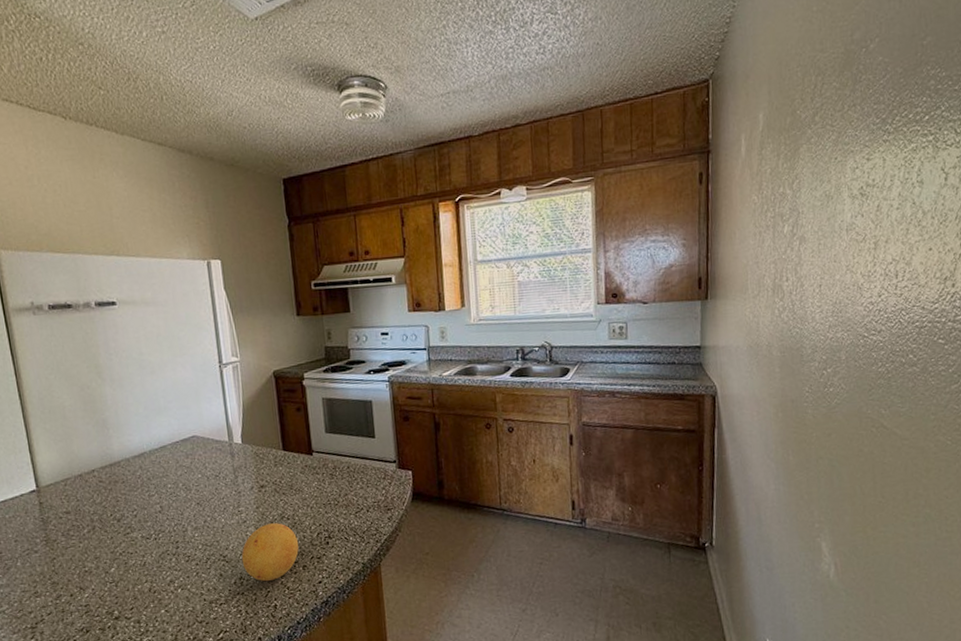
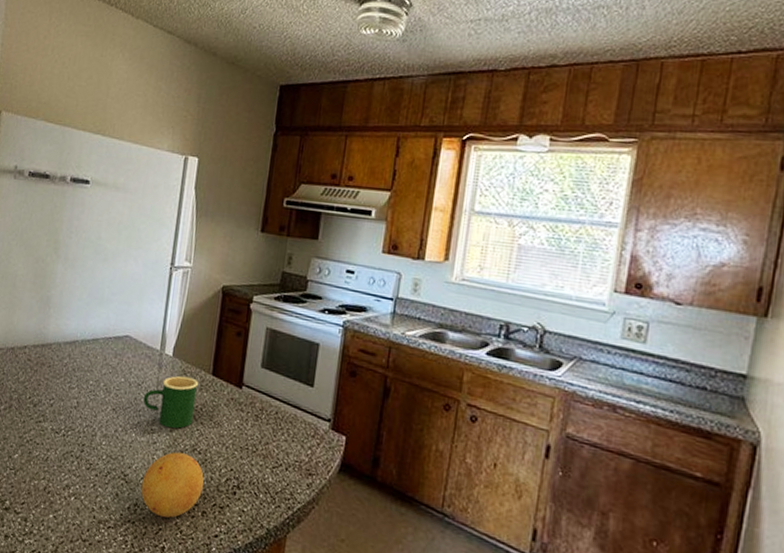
mug: none [223,457,275,506] -> present [143,376,199,429]

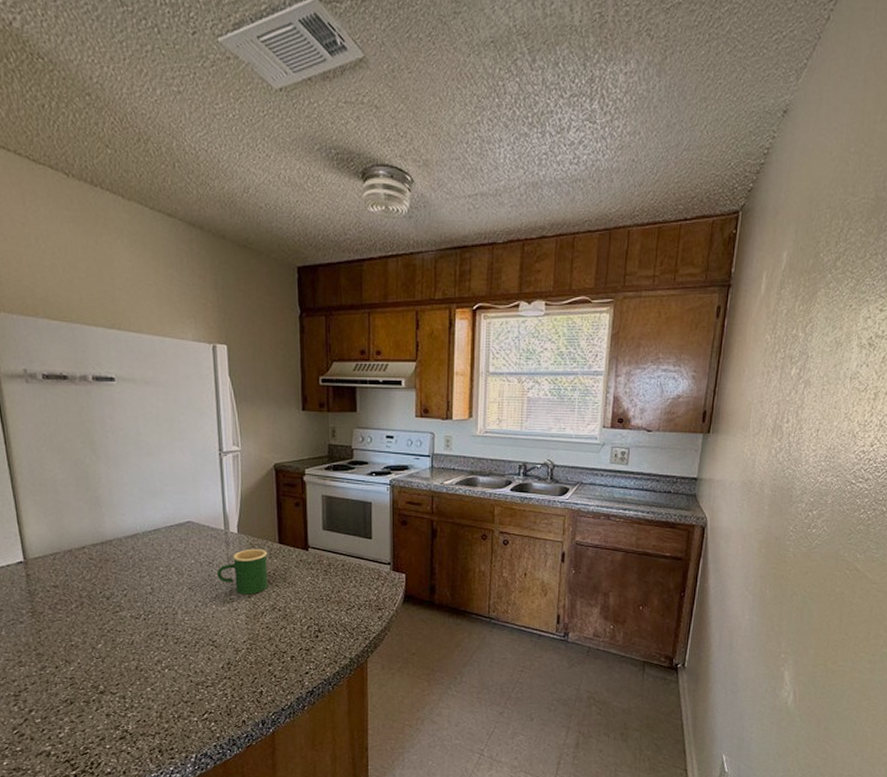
fruit: present [141,452,204,518] -> none [230,613,288,669]

